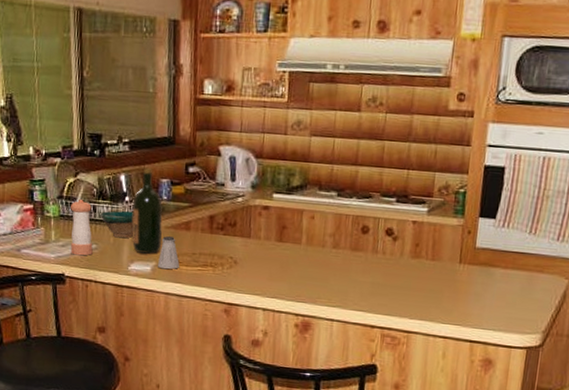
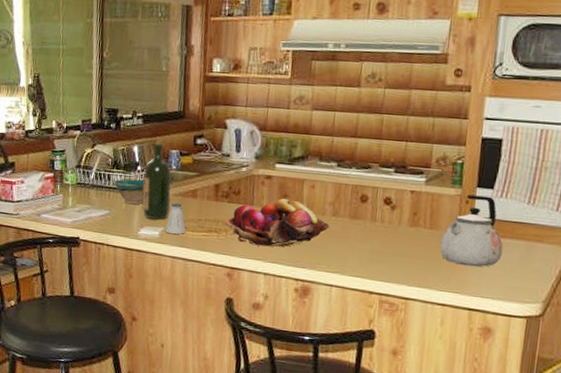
pepper shaker: present [71,199,93,256] -> none [86,168,107,221]
fruit basket: none [221,230,330,281] -> present [225,198,330,247]
kettle: none [442,224,505,299] -> present [440,194,503,267]

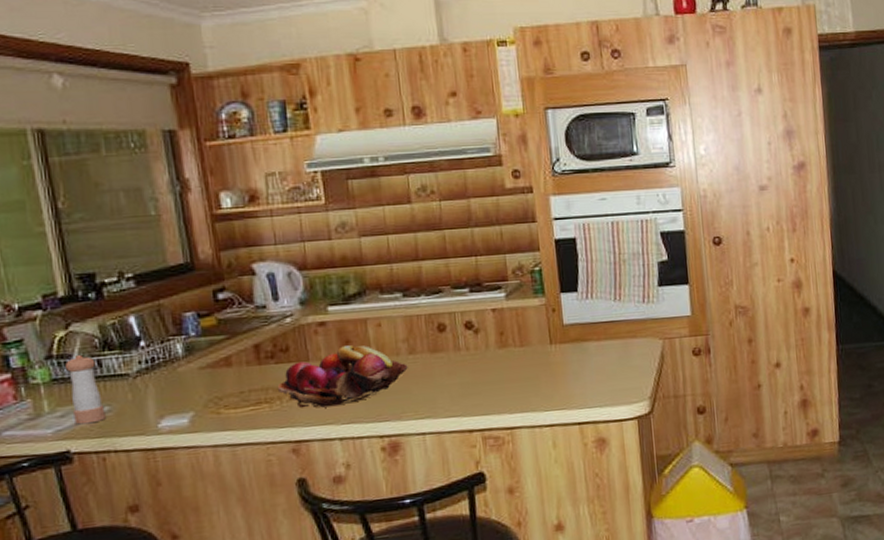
pepper shaker: none [86,168,107,221] -> present [66,354,106,425]
bowl: present [113,179,145,205] -> none [108,357,159,393]
wine bottle: present [142,140,172,220] -> none [150,303,197,405]
saltshaker: present [165,203,186,235] -> none [196,378,225,418]
kettle: present [440,194,503,267] -> none [535,300,601,379]

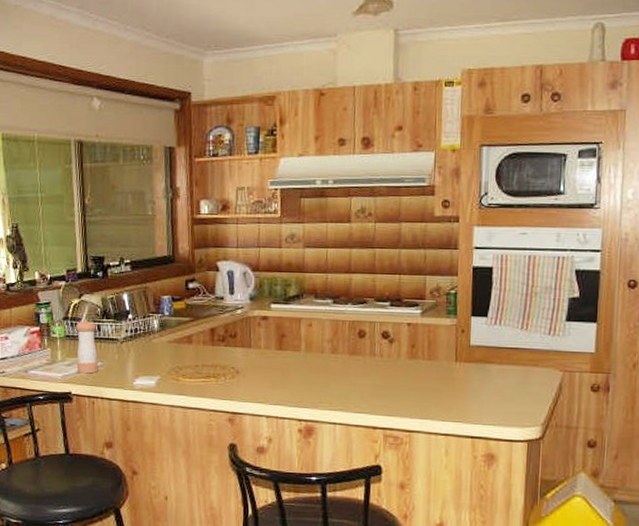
fruit basket: present [277,345,408,408] -> none [223,339,329,389]

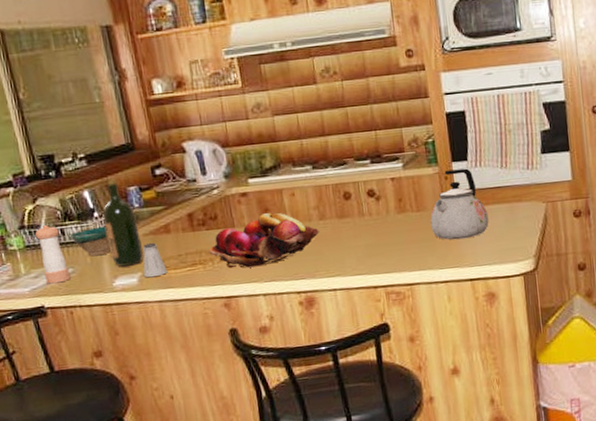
bowl: none [104,328,138,355] -> present [69,226,112,257]
wine bottle: none [135,286,165,368] -> present [102,179,144,267]
saltshaker: none [161,350,183,383] -> present [142,243,167,278]
fruit basket: none [223,339,329,389] -> present [209,212,319,268]
kettle: none [440,324,501,395] -> present [430,168,489,240]

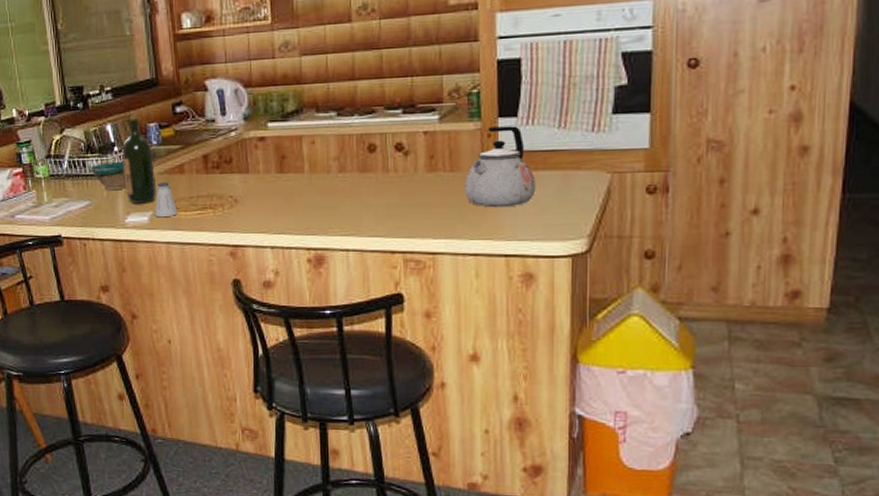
pepper shaker: present [35,224,71,284] -> none [60,155,87,214]
fruit basket: present [209,212,319,268] -> none [220,160,337,217]

